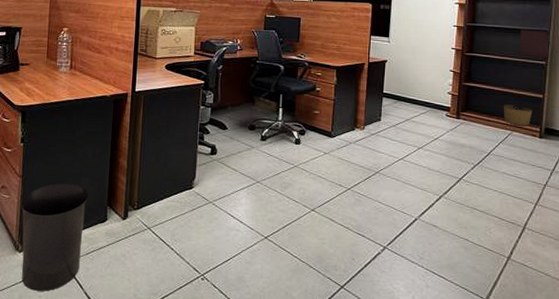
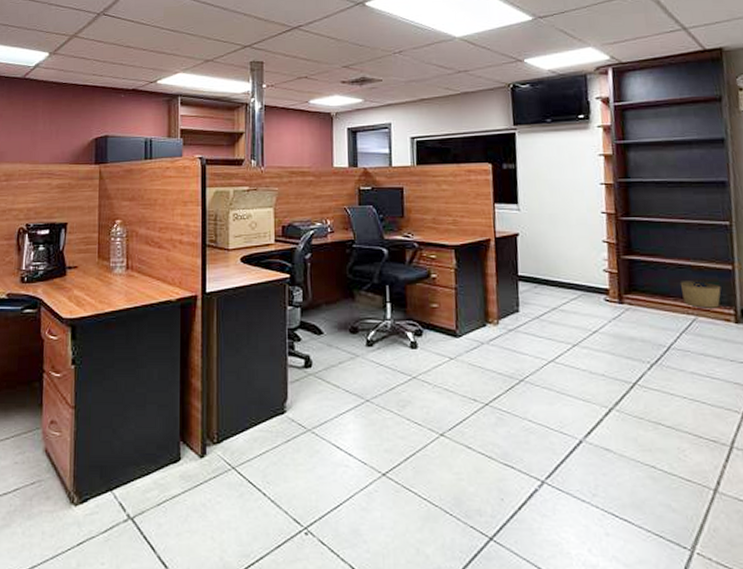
waste bin: present [21,183,88,291] -> none [74,413,156,556]
binder: present [519,29,550,58] -> none [689,181,734,217]

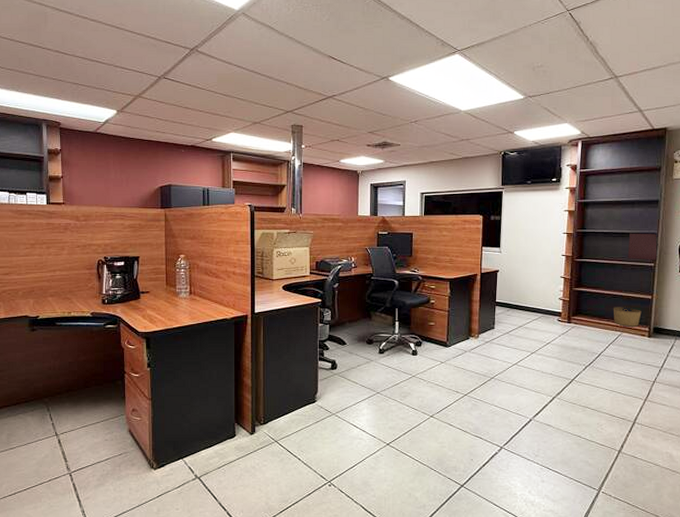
binder: none [689,181,734,217] -> present [627,233,659,260]

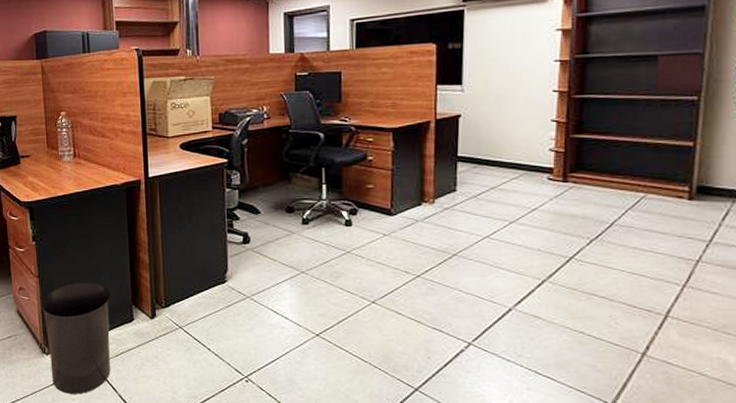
waste bin: none [152,403,216,504] -> present [41,282,111,394]
basket: present [613,307,642,327] -> none [632,158,678,186]

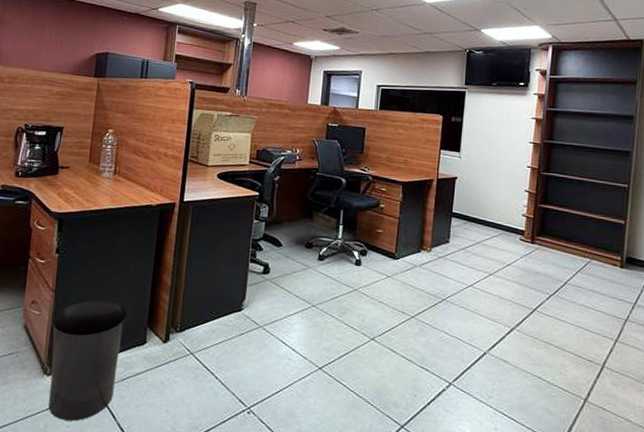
binder: present [655,54,705,92] -> none [599,148,633,181]

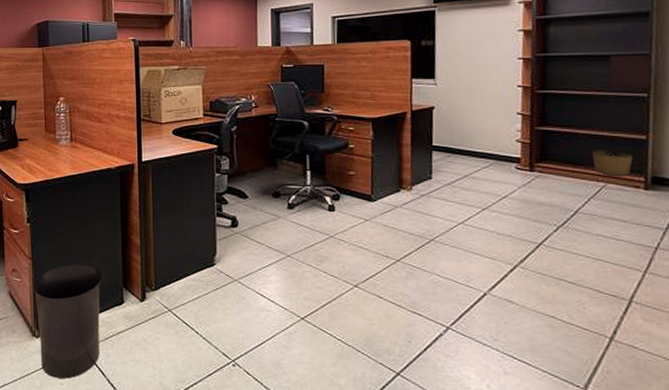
basket: none [581,229,613,254] -> present [591,150,633,176]
binder: none [599,148,633,181] -> present [608,54,653,90]

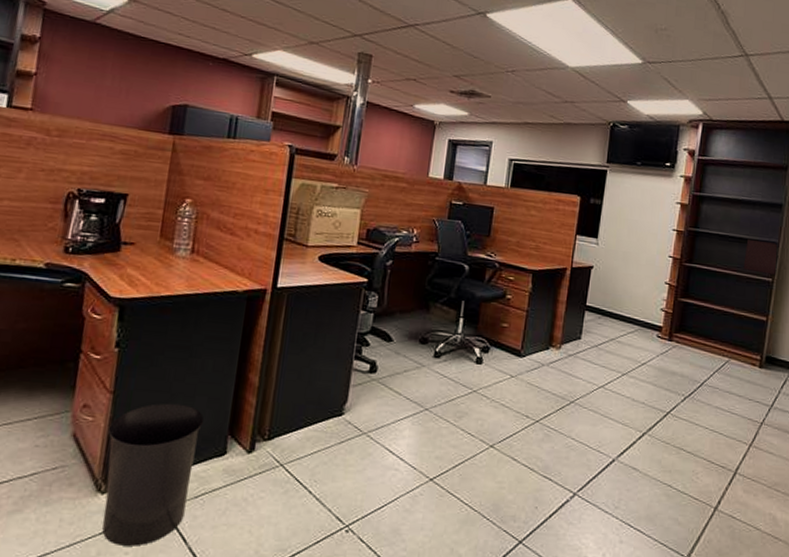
basket: present [591,150,633,176] -> none [722,326,754,353]

